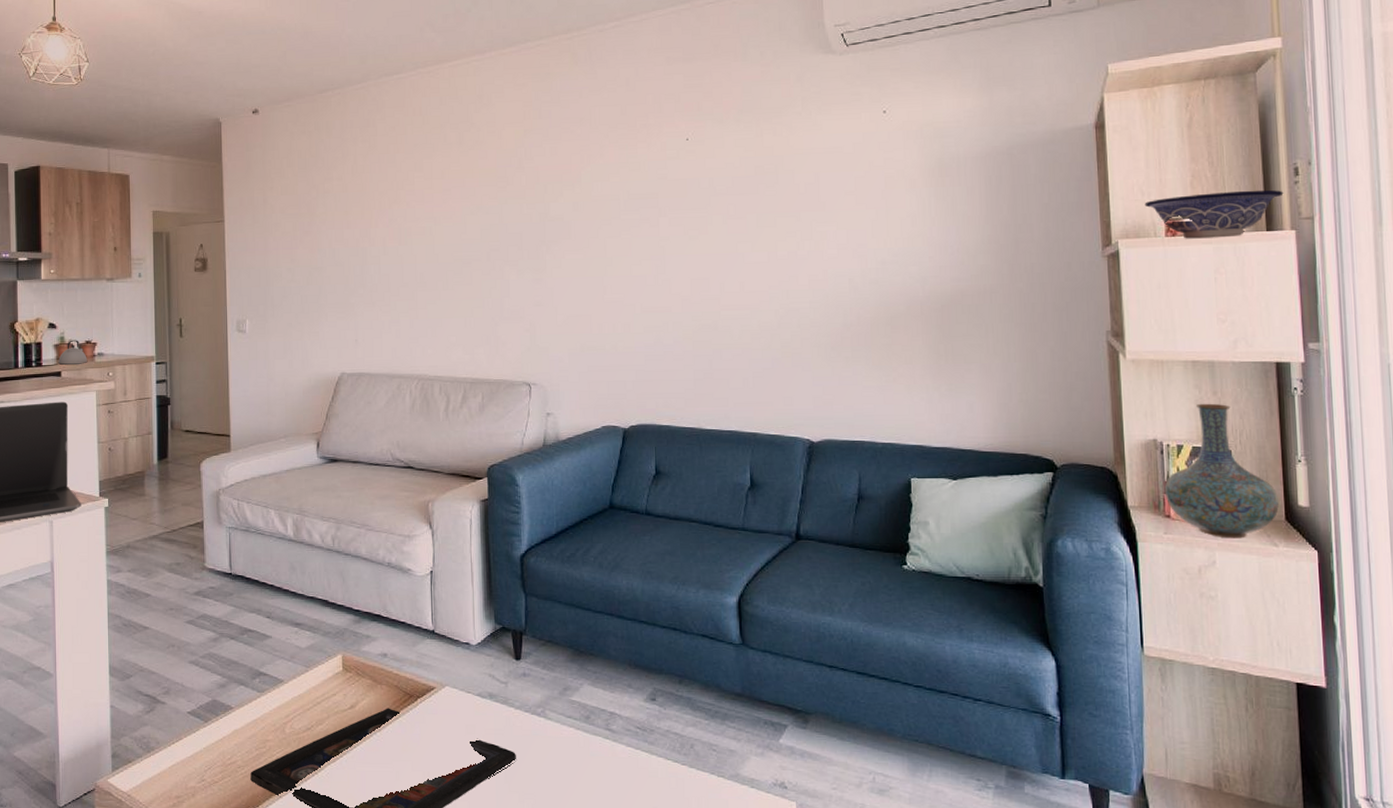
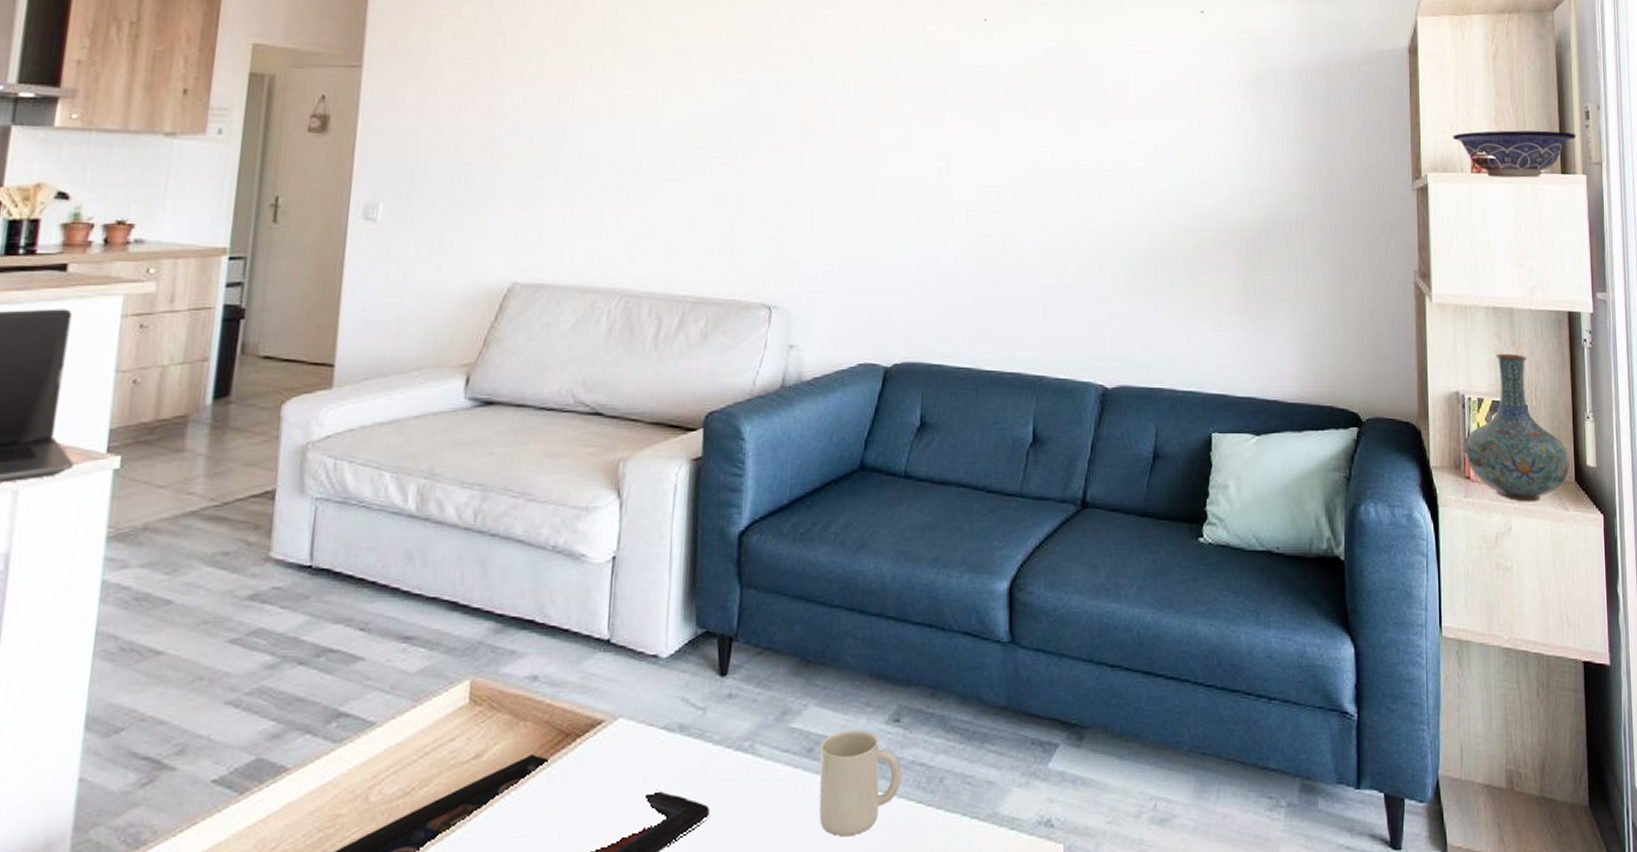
kettle: present [58,340,88,365] -> none [65,218,116,254]
mug: none [595,704,660,781] -> present [818,729,902,836]

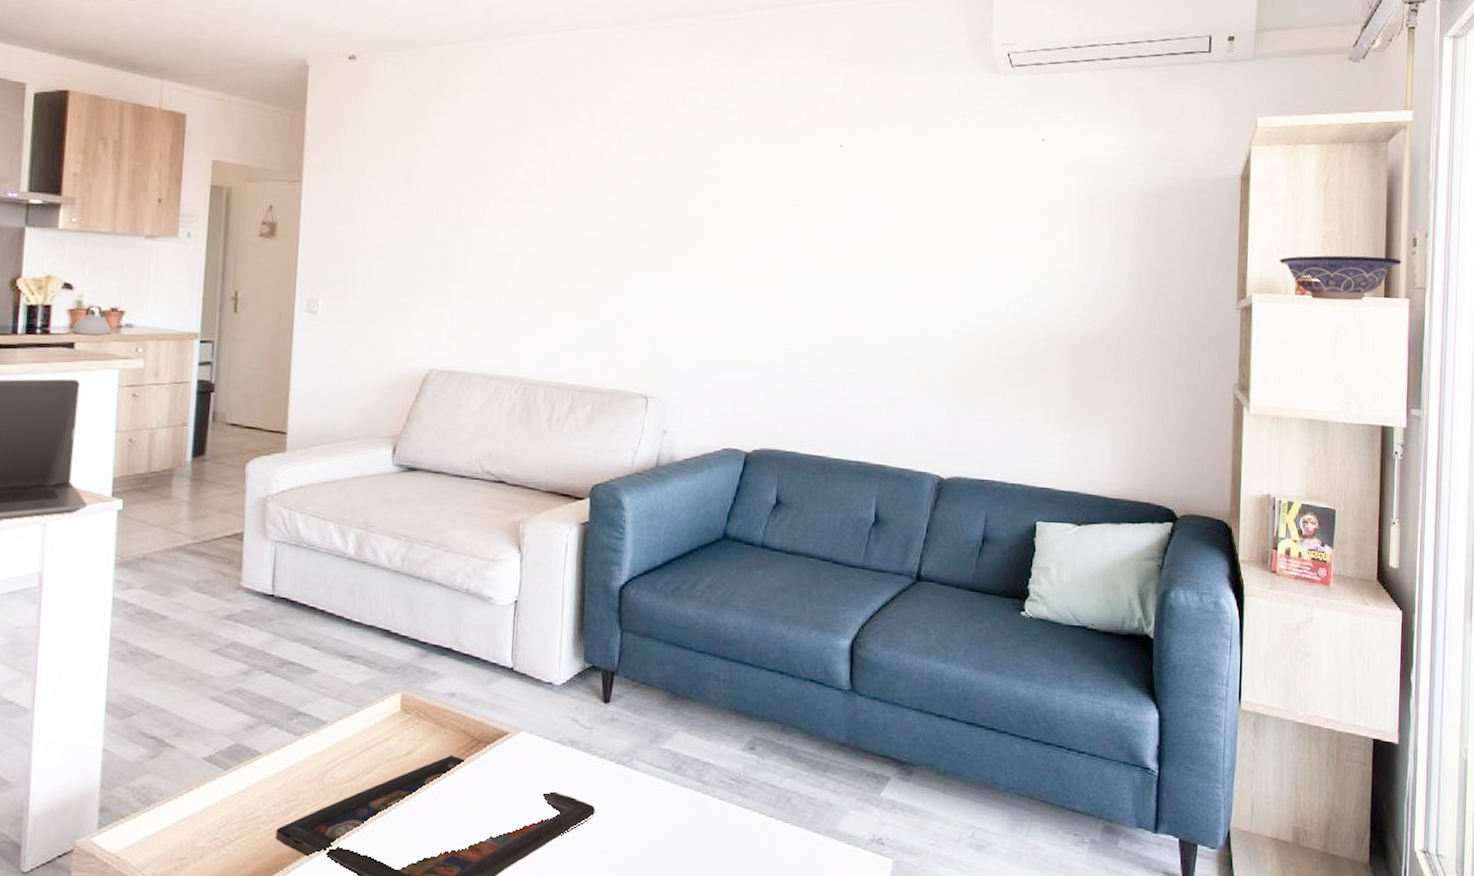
kettle: none [65,218,116,254] -> present [72,305,112,336]
mug: present [818,729,902,836] -> none [685,753,755,838]
vase: present [1465,353,1569,502] -> none [1273,461,1373,596]

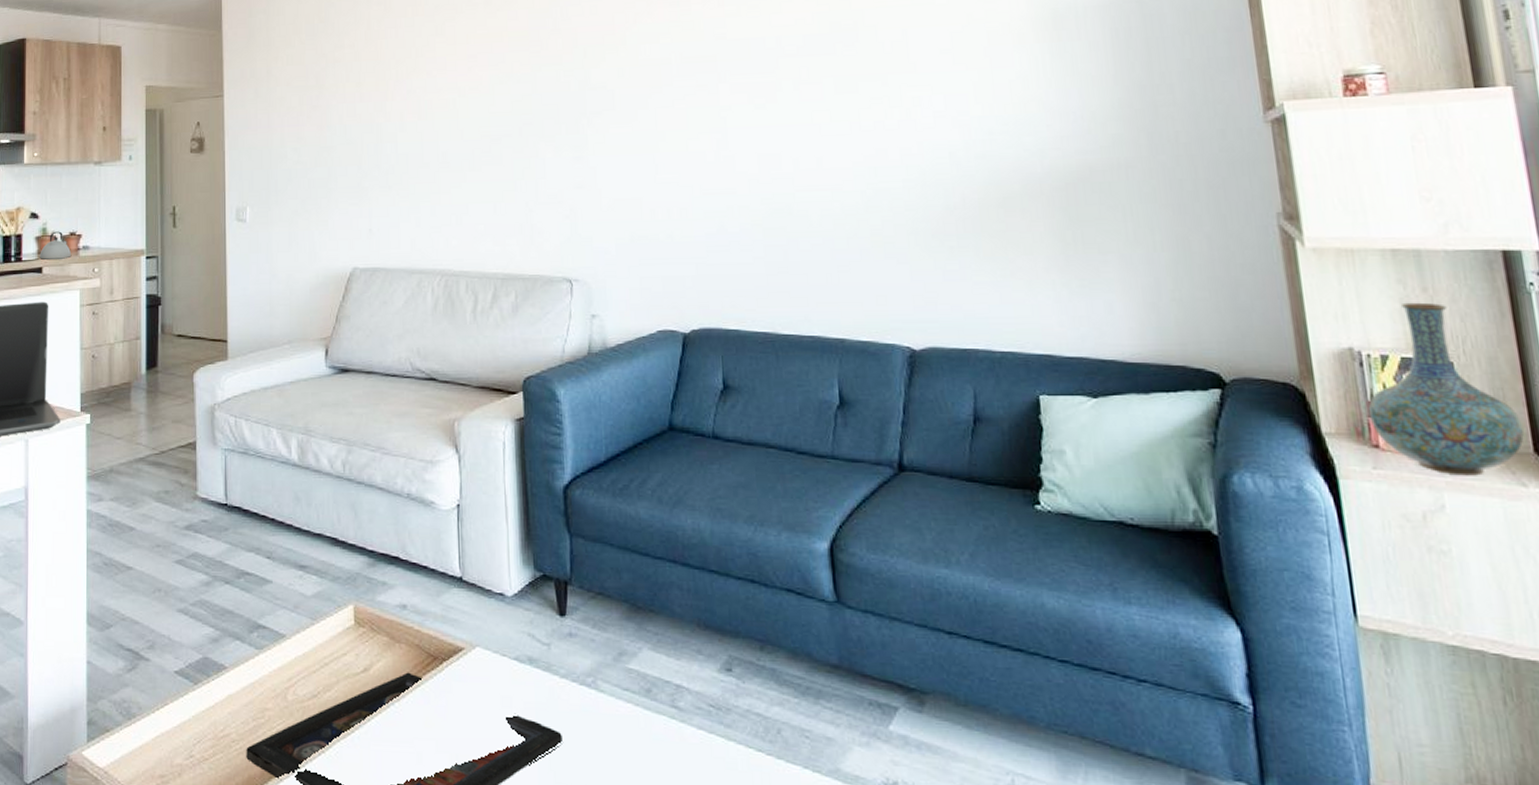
vase: none [1273,461,1373,596] -> present [1368,302,1524,476]
decorative bowl: present [1279,255,1401,301] -> none [1313,37,1491,99]

